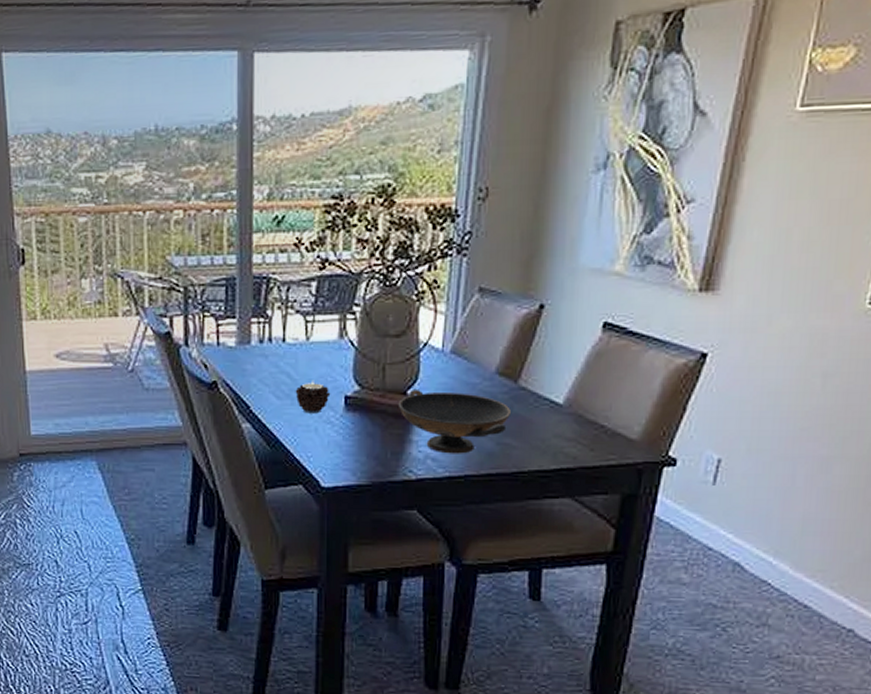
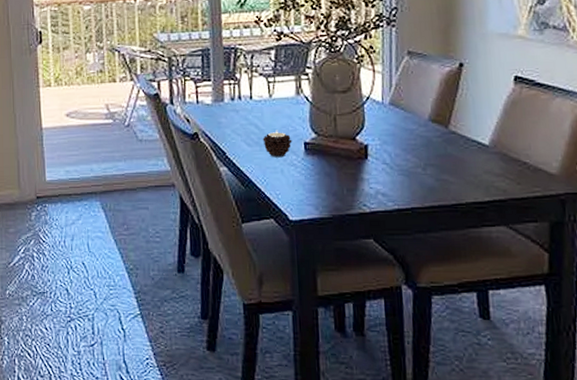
decorative bowl: present [399,390,512,454] -> none [350,136,446,190]

